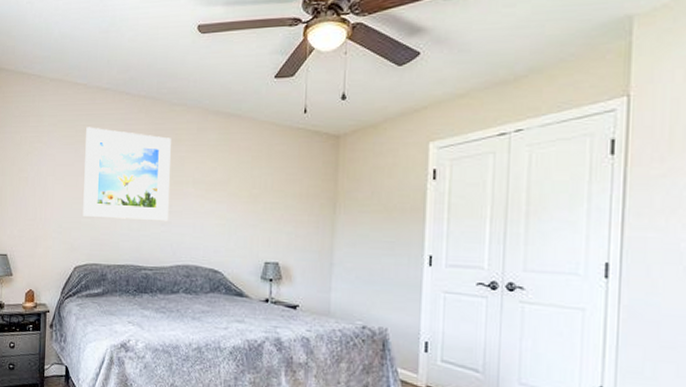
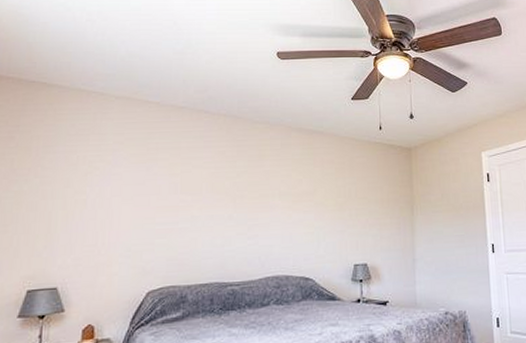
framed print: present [83,127,171,222] -> none [157,144,256,237]

